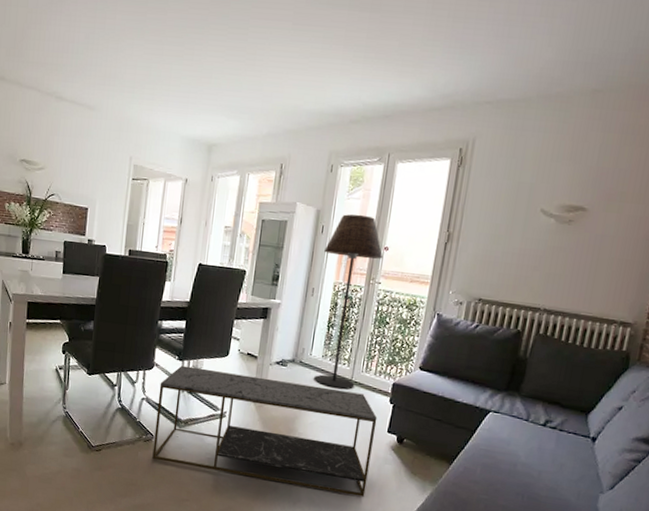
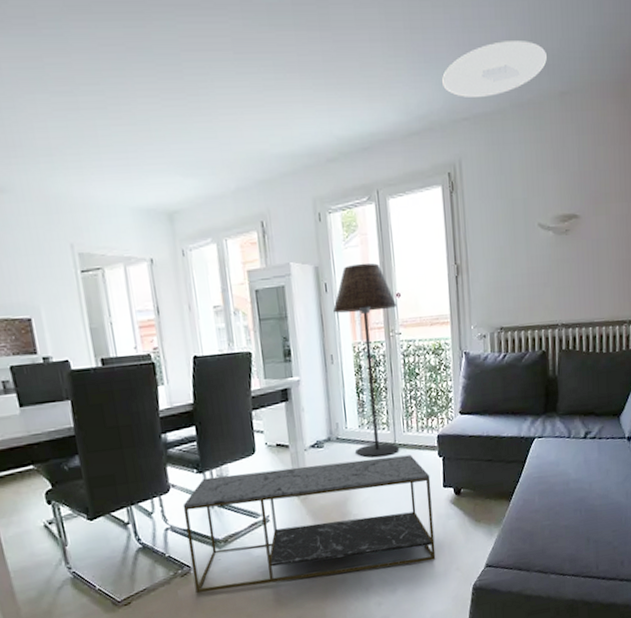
ceiling light: none [472,36,587,85] -> present [441,41,547,97]

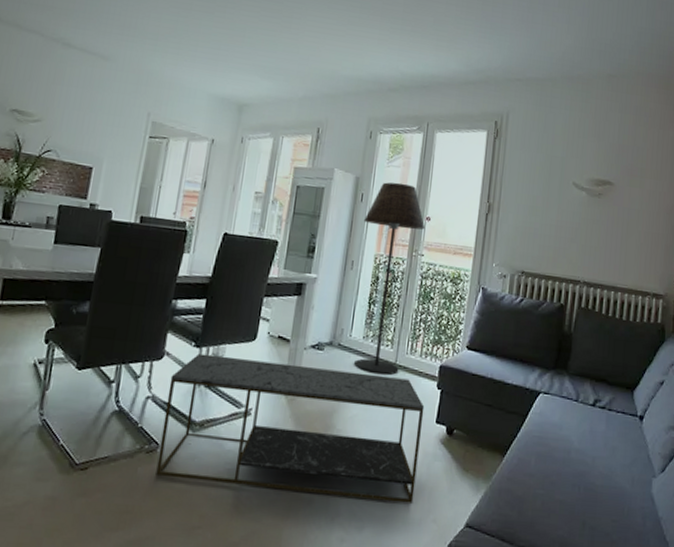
ceiling light: present [441,41,547,97] -> none [502,24,600,66]

